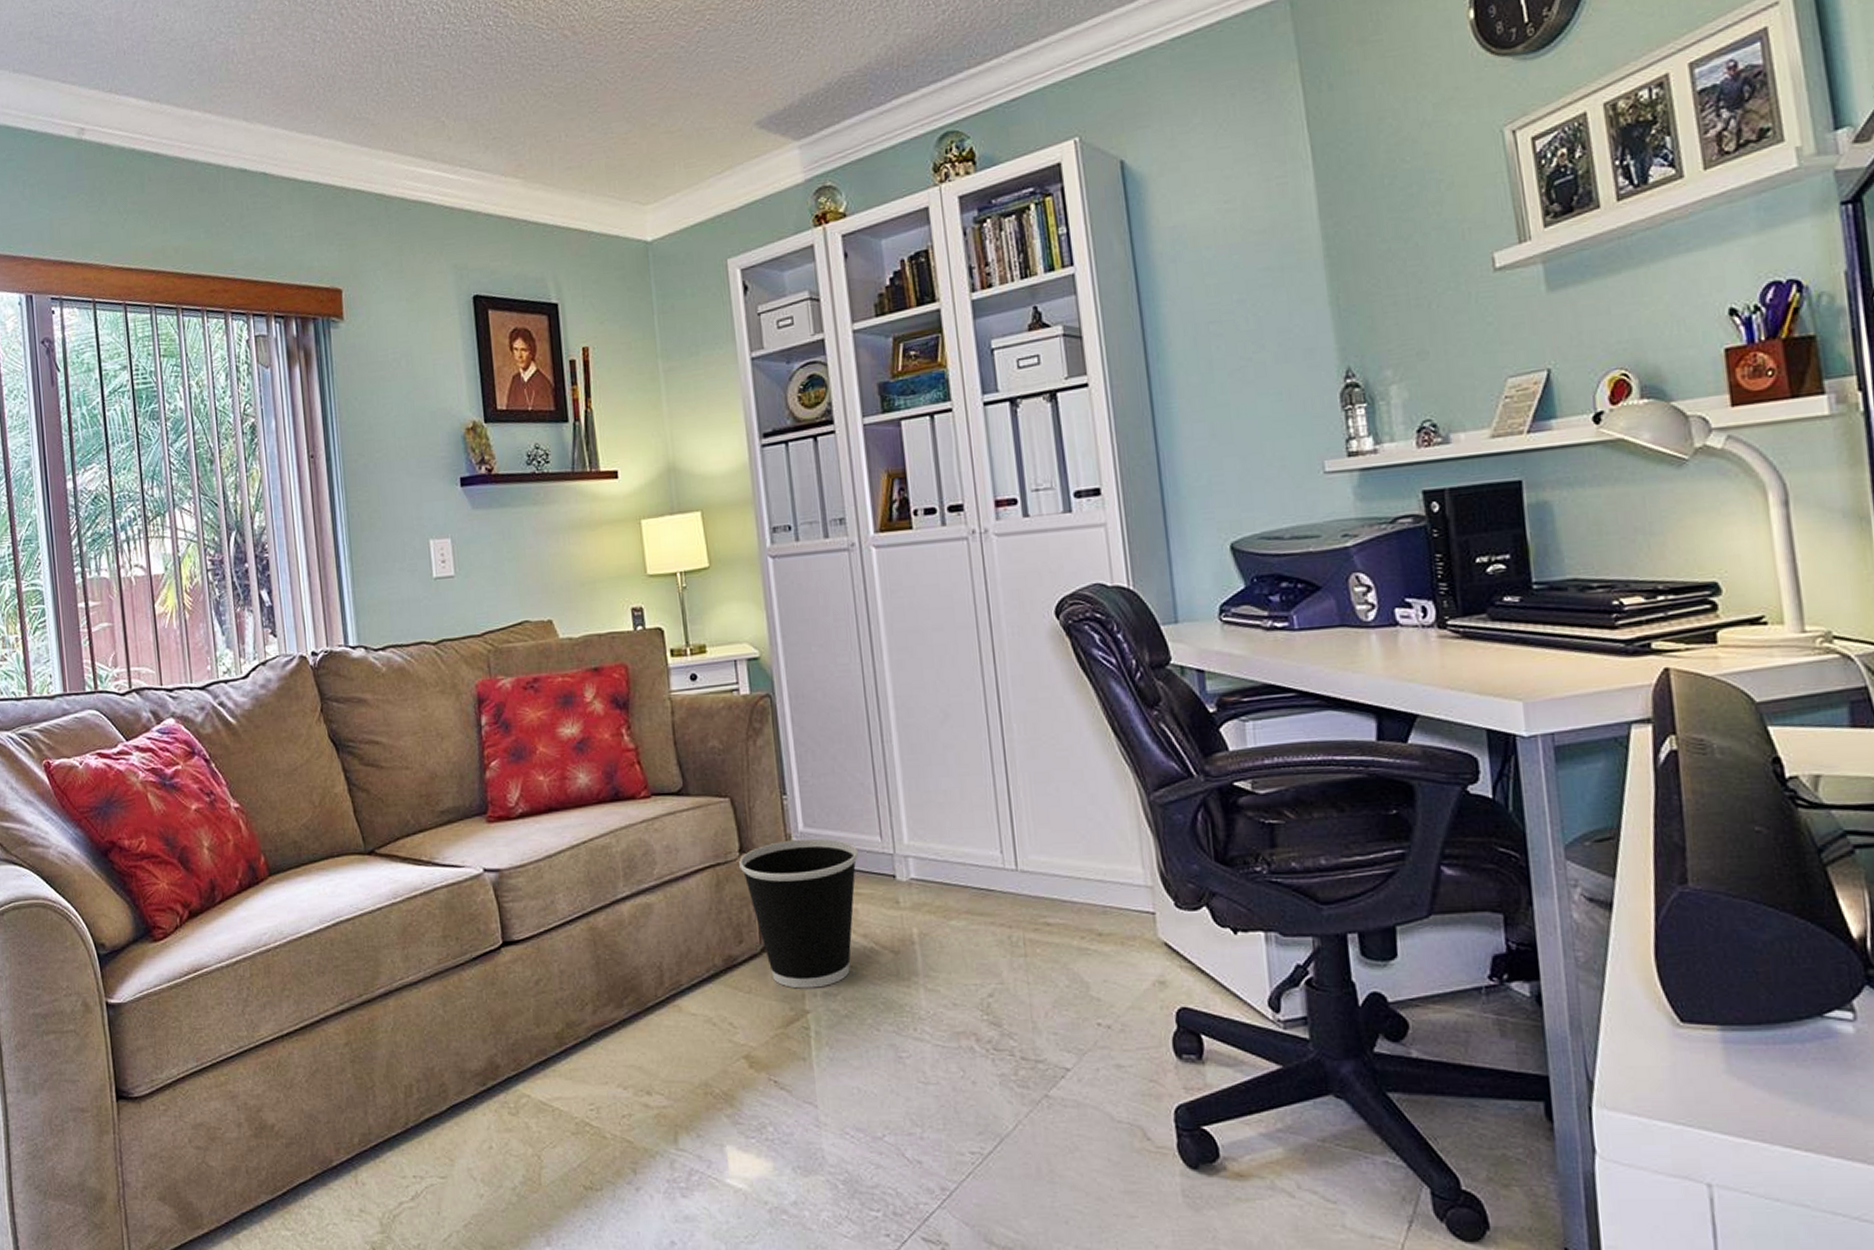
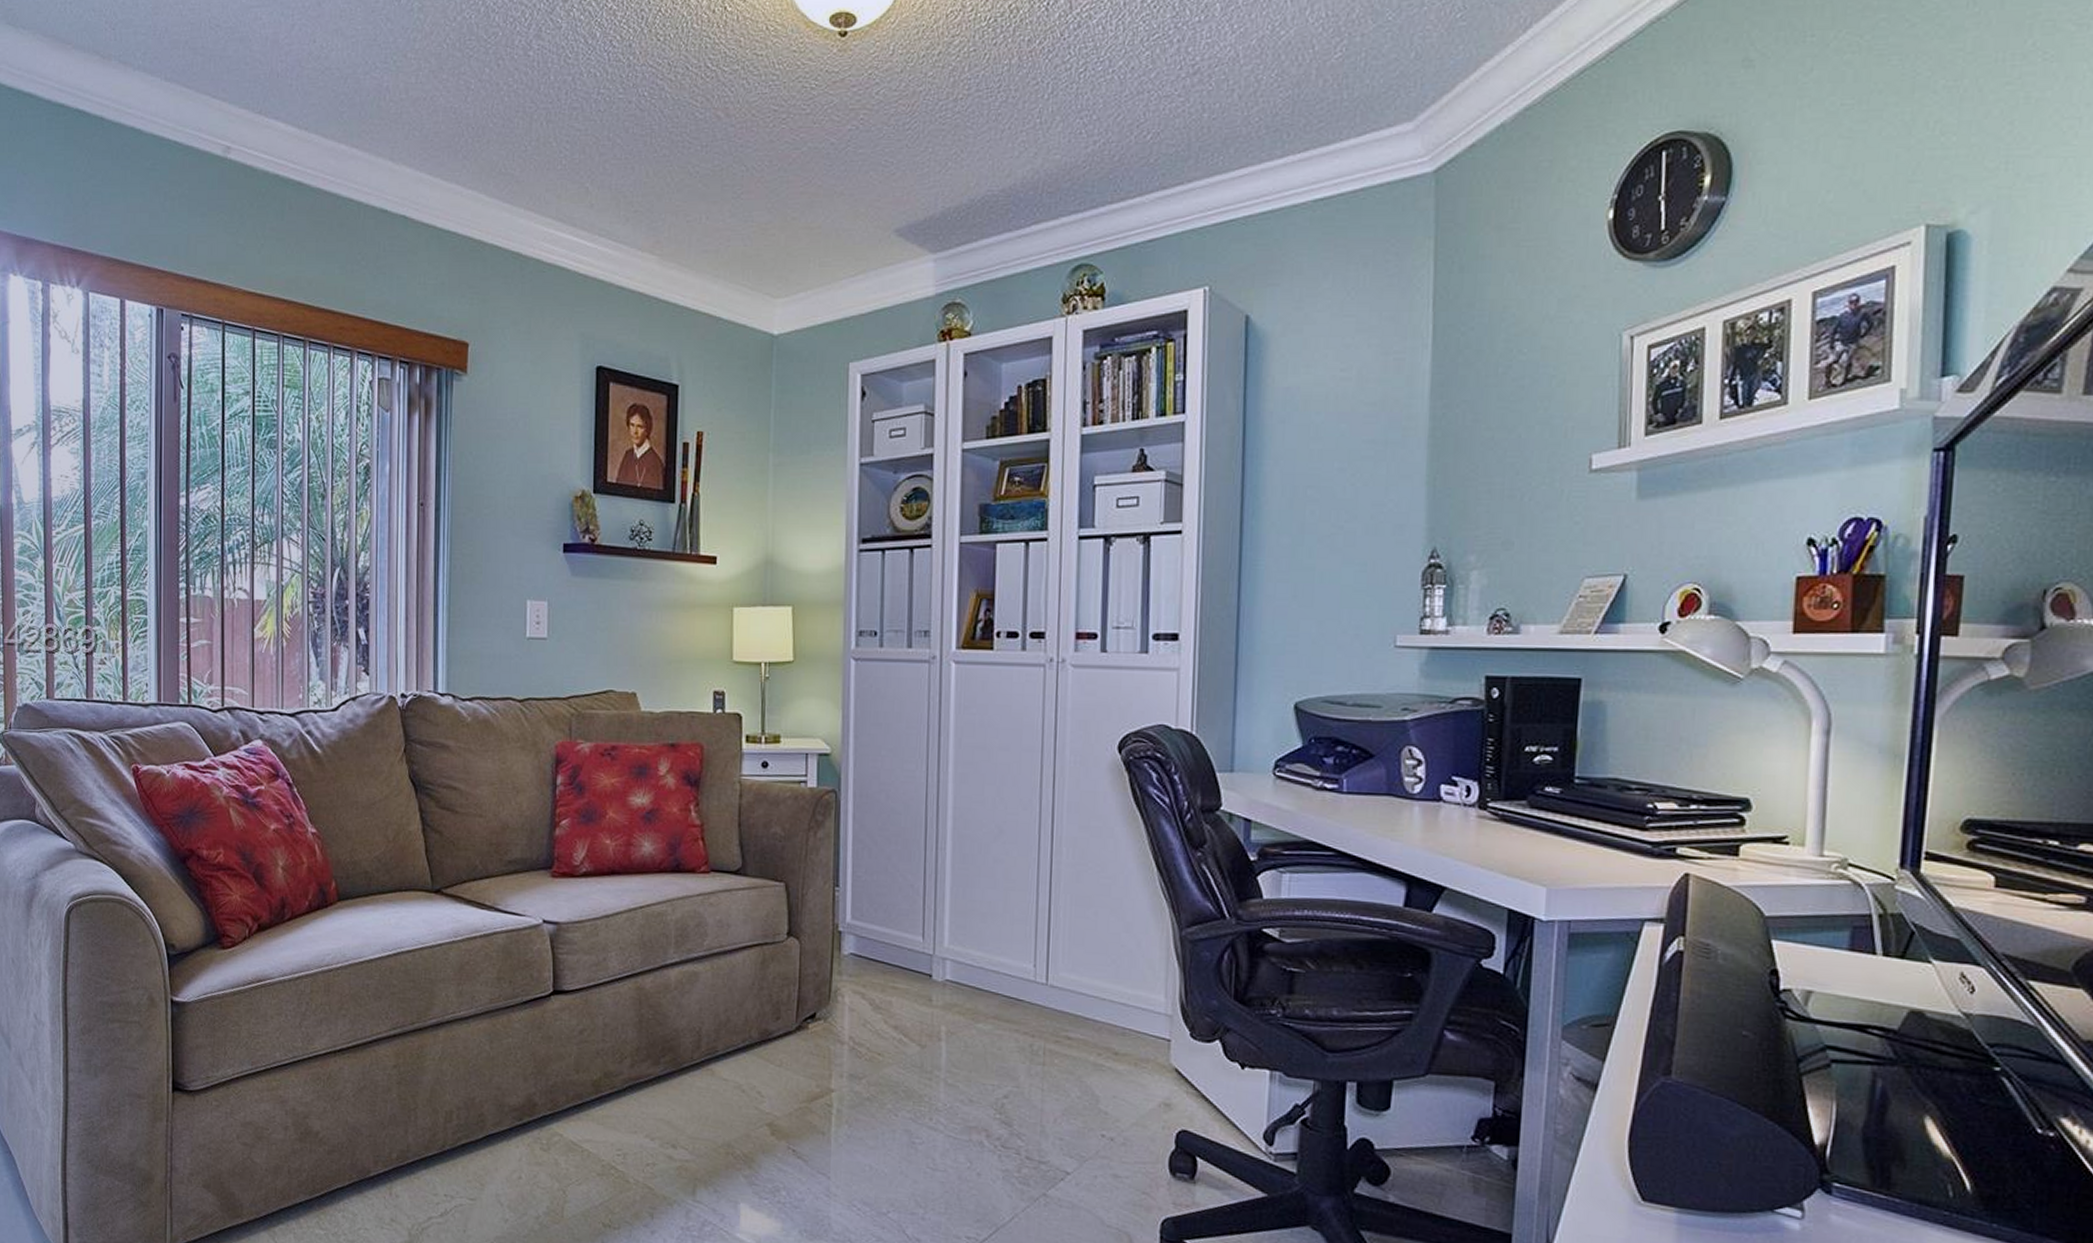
wastebasket: present [739,838,858,989] -> none [786,929,899,1070]

